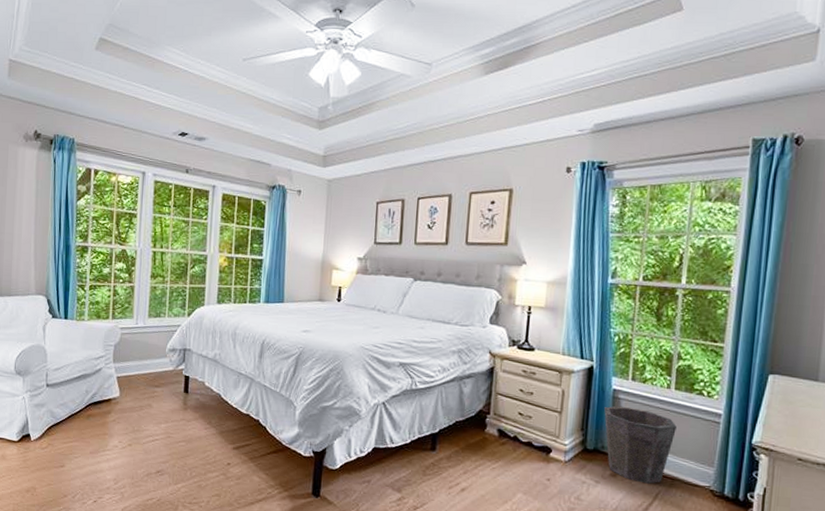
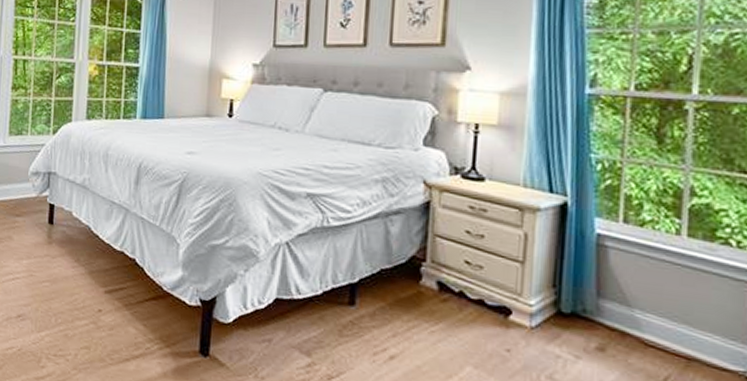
waste bin: present [604,406,676,484] -> none [585,256,692,364]

